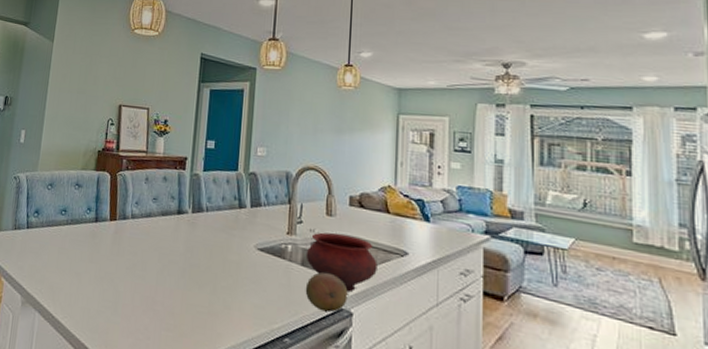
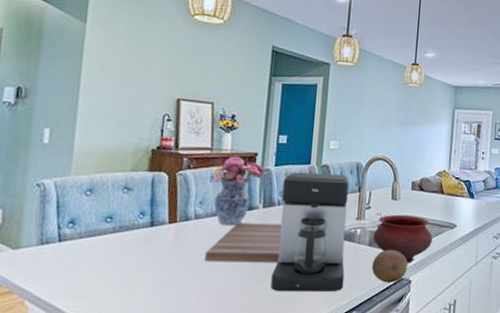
cutting board: none [139,225,210,271] -> present [205,222,282,263]
flower arrangement: none [147,159,193,228] -> present [213,156,264,226]
coffee maker: none [199,178,279,313] -> present [270,172,350,292]

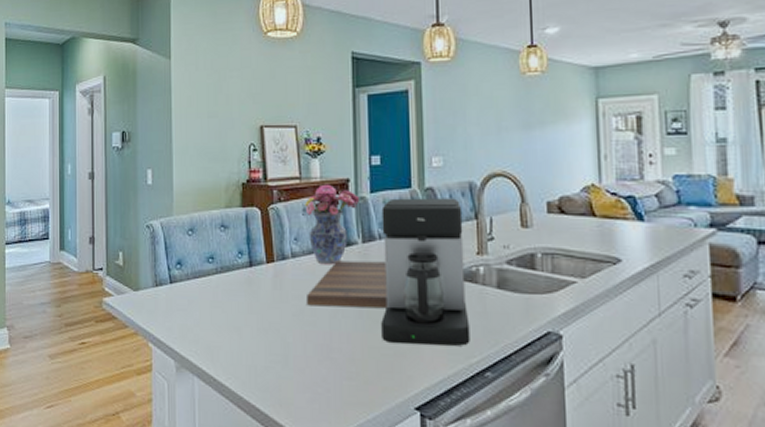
fruit: present [371,249,408,283] -> none [504,292,555,338]
bowl: present [372,215,432,264] -> none [501,247,587,312]

